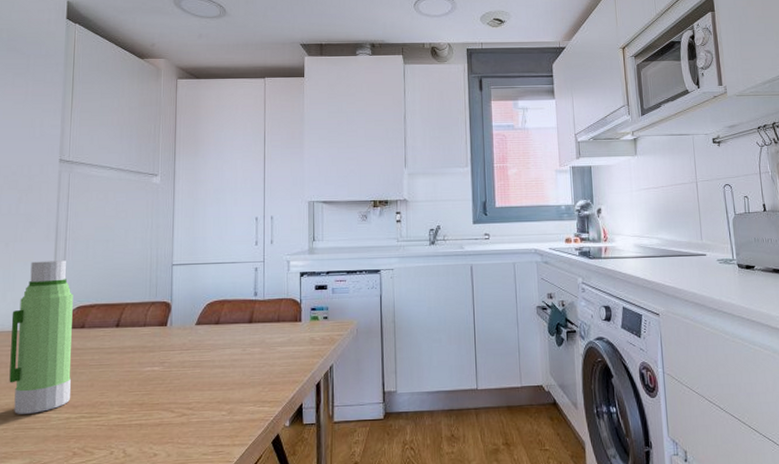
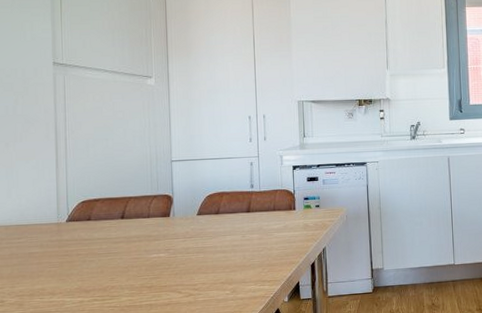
water bottle: present [9,260,73,414] -> none [18,158,83,300]

